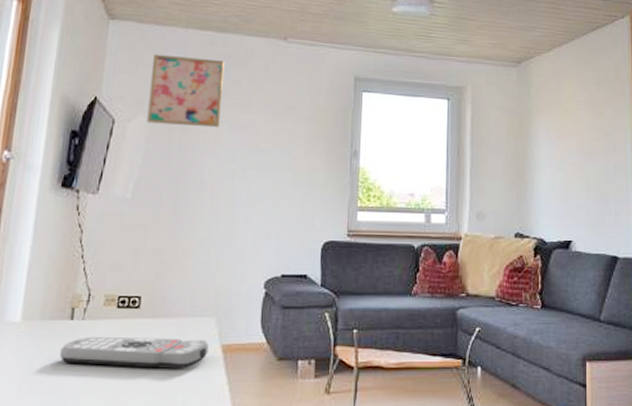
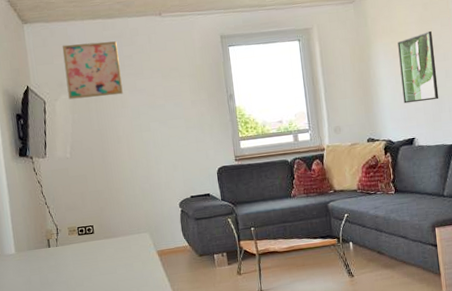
remote control: present [59,336,209,369] -> none [46,249,149,277]
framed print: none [563,114,605,198] -> present [397,30,439,104]

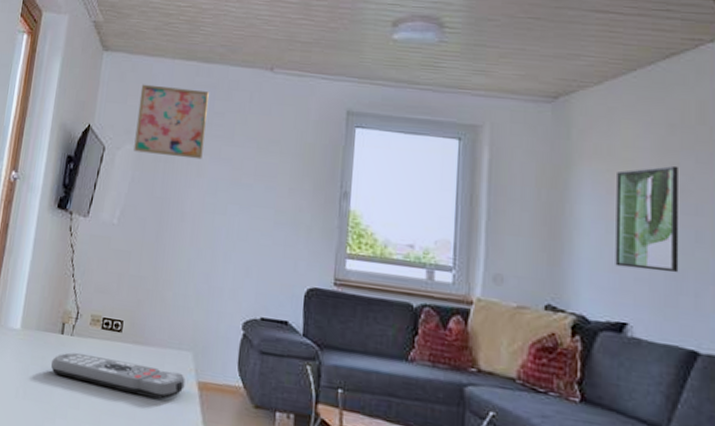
remote control: none [46,249,149,277] -> present [51,352,185,400]

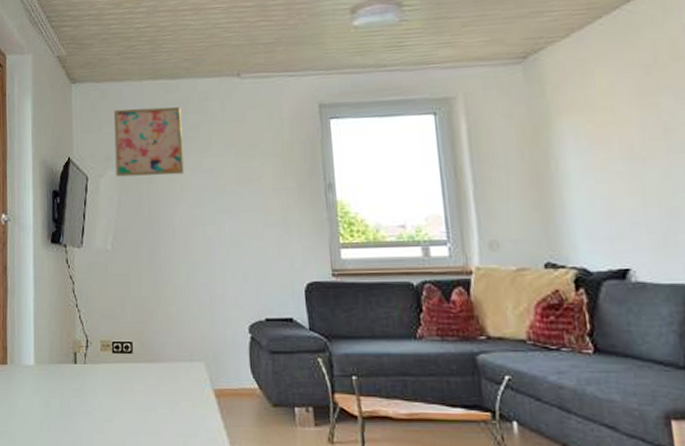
remote control: present [51,352,185,400] -> none [69,379,202,412]
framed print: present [615,165,680,273] -> none [597,106,674,215]

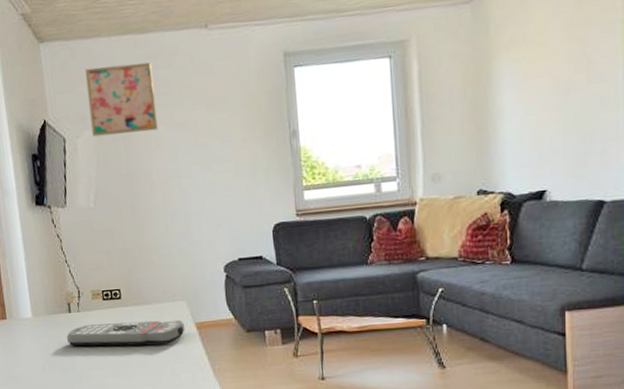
remote control: none [69,379,202,412] -> present [66,320,185,347]

